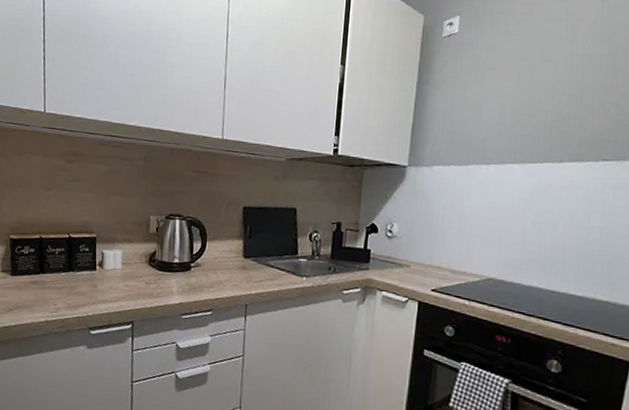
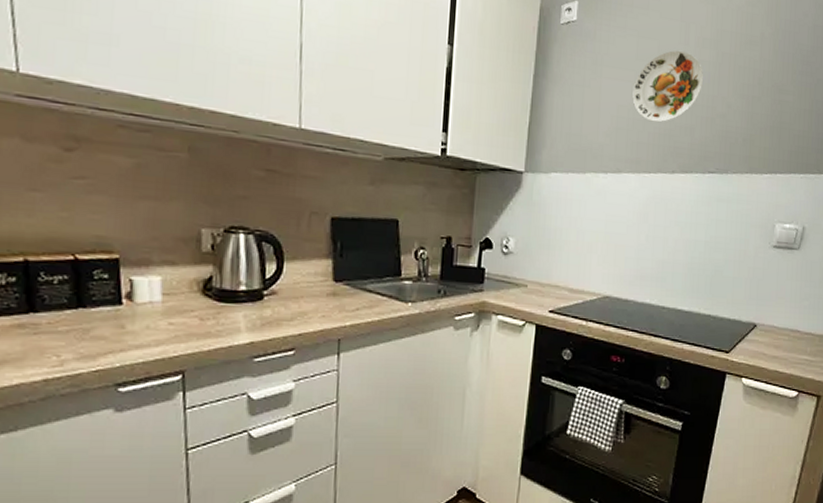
decorative plate: none [515,47,594,116] -> present [632,50,703,122]

